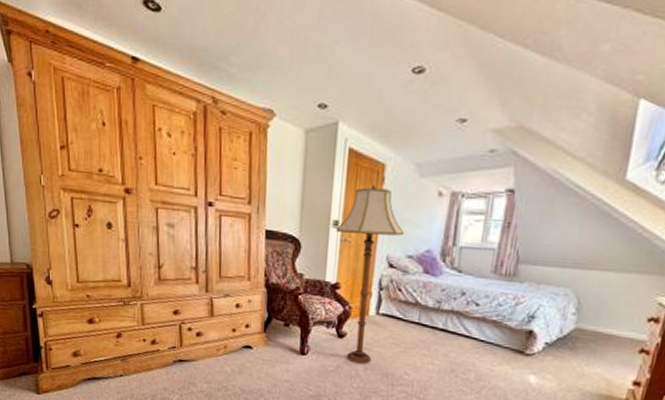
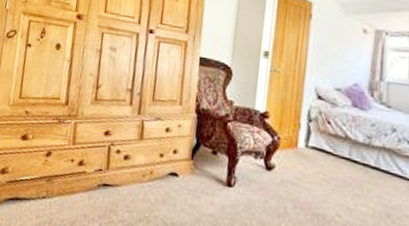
floor lamp: present [336,185,405,364] -> none [266,20,333,202]

